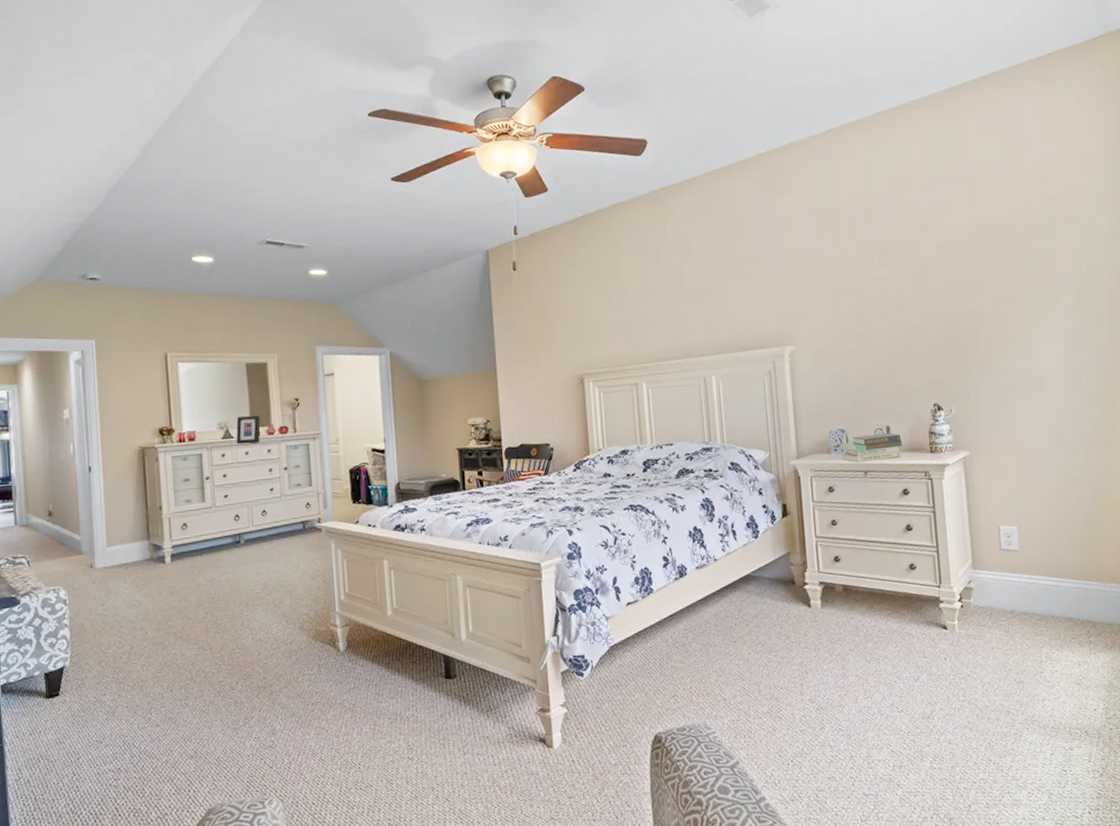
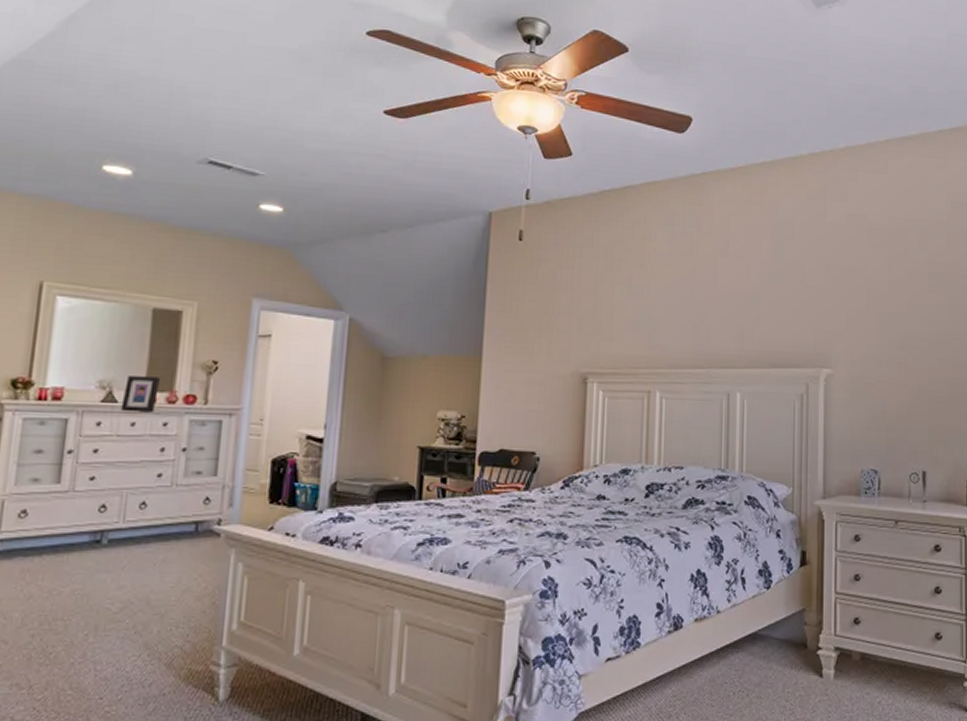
books: present [841,432,903,462] -> none [872,478,938,509]

